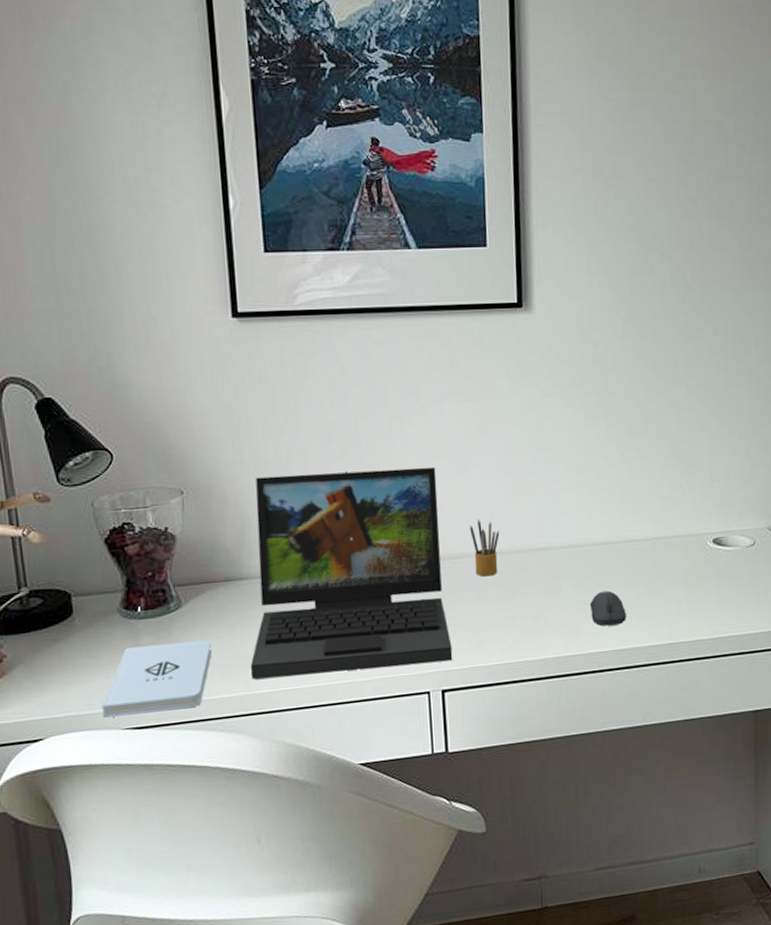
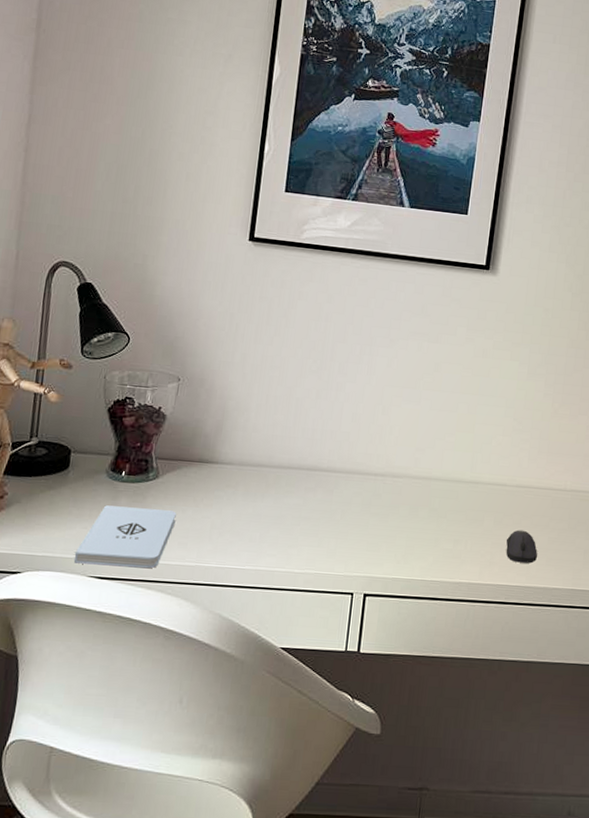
laptop: present [250,466,453,679] -> none [204,377,393,569]
pencil box: present [470,519,500,577] -> none [411,446,438,499]

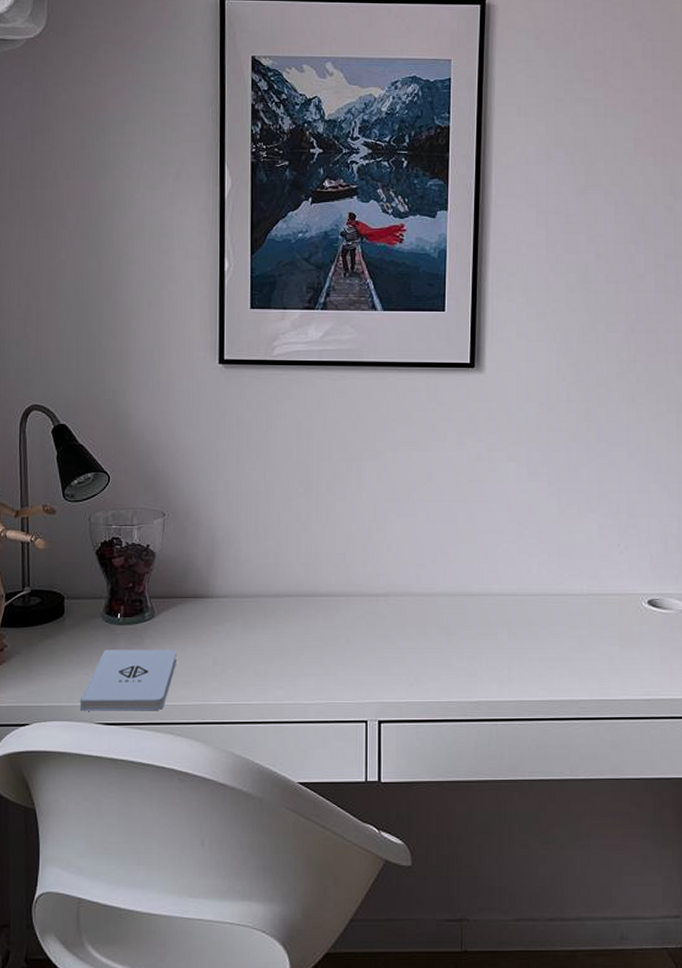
computer mouse: present [506,530,537,564] -> none [523,641,558,676]

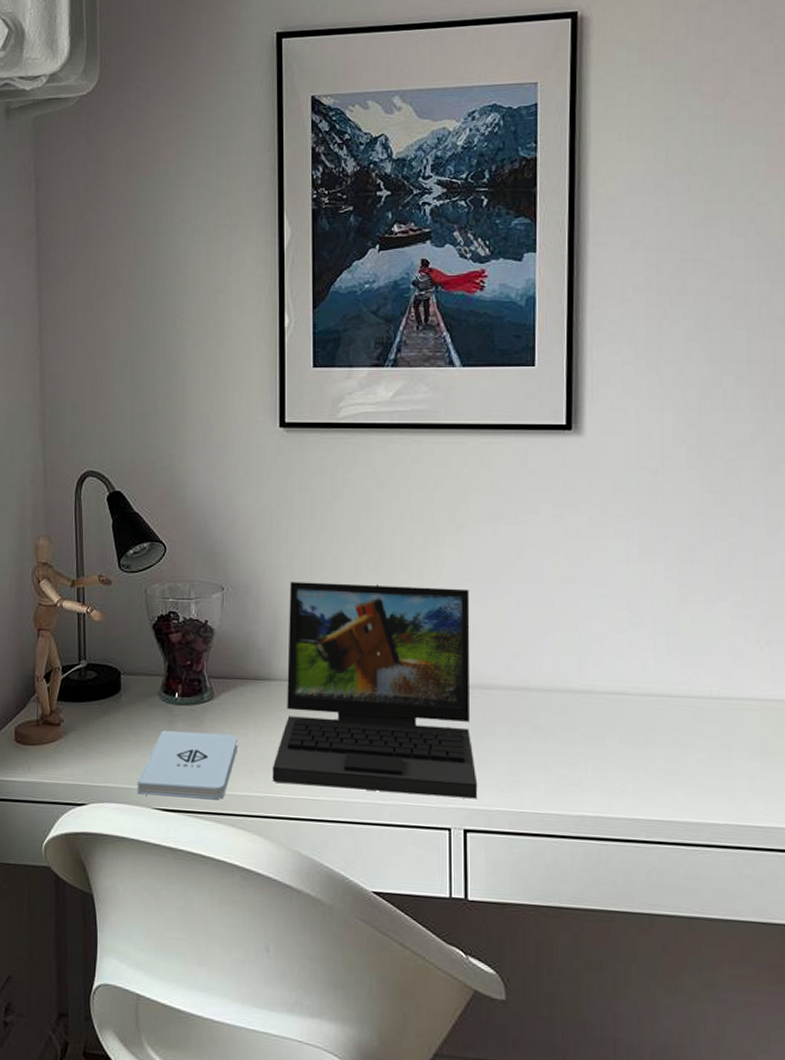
laptop: none [208,506,391,693] -> present [272,581,478,799]

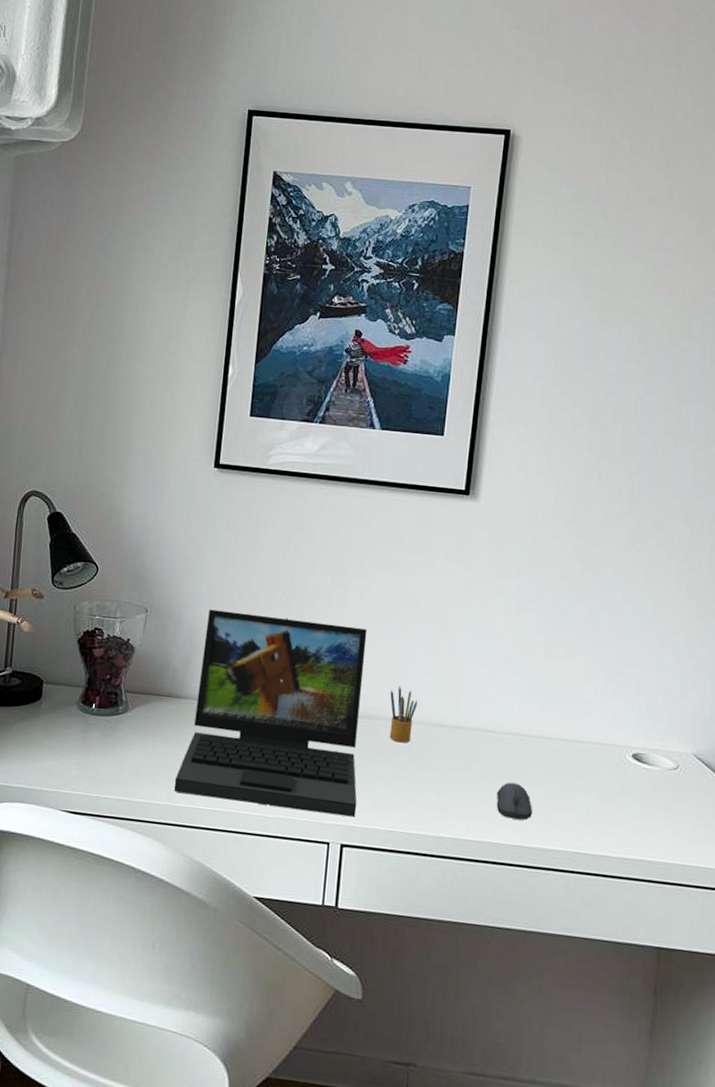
notepad: present [137,730,238,800] -> none [47,738,146,806]
pencil box: none [503,650,536,713] -> present [389,685,418,743]
computer mouse: none [638,749,683,792] -> present [496,782,532,821]

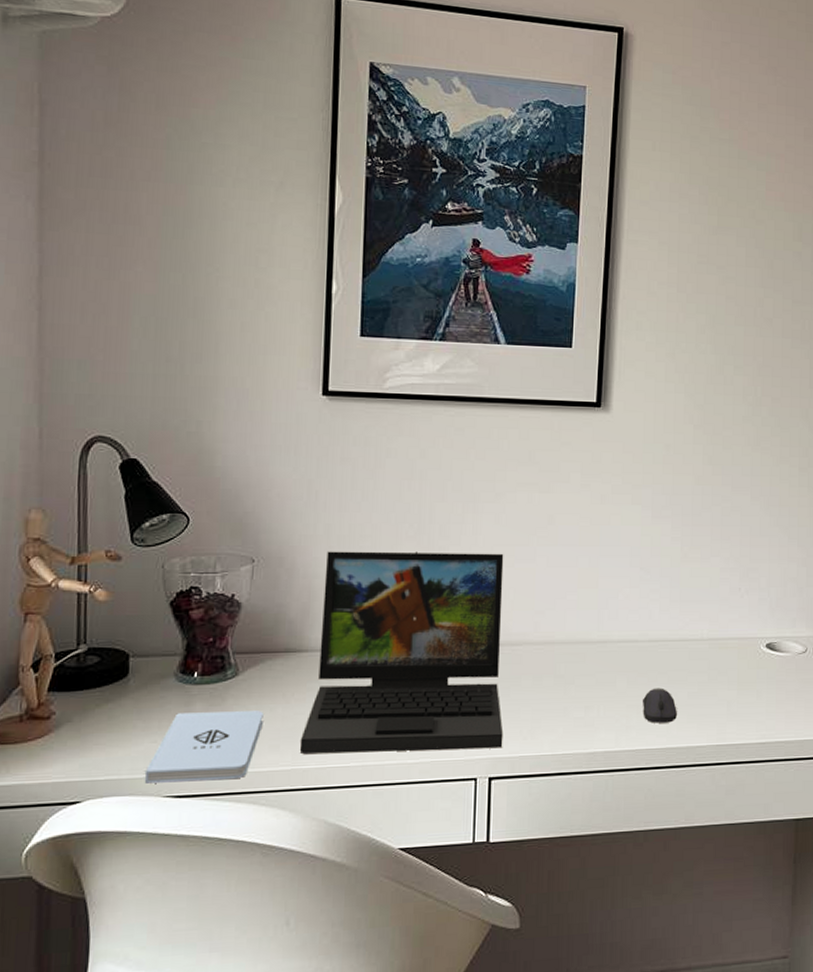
notepad: none [47,738,146,806] -> present [144,711,264,784]
pencil box: present [389,685,418,743] -> none [531,608,561,665]

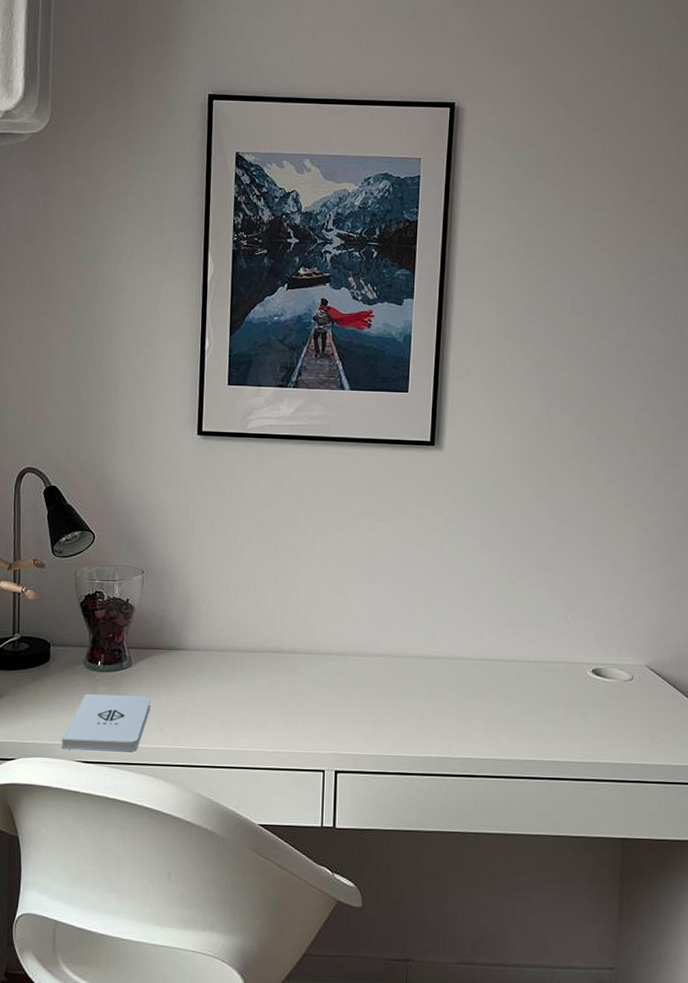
laptop: present [300,551,504,754] -> none [179,566,348,746]
computer mouse: present [642,687,677,723] -> none [472,703,505,736]

